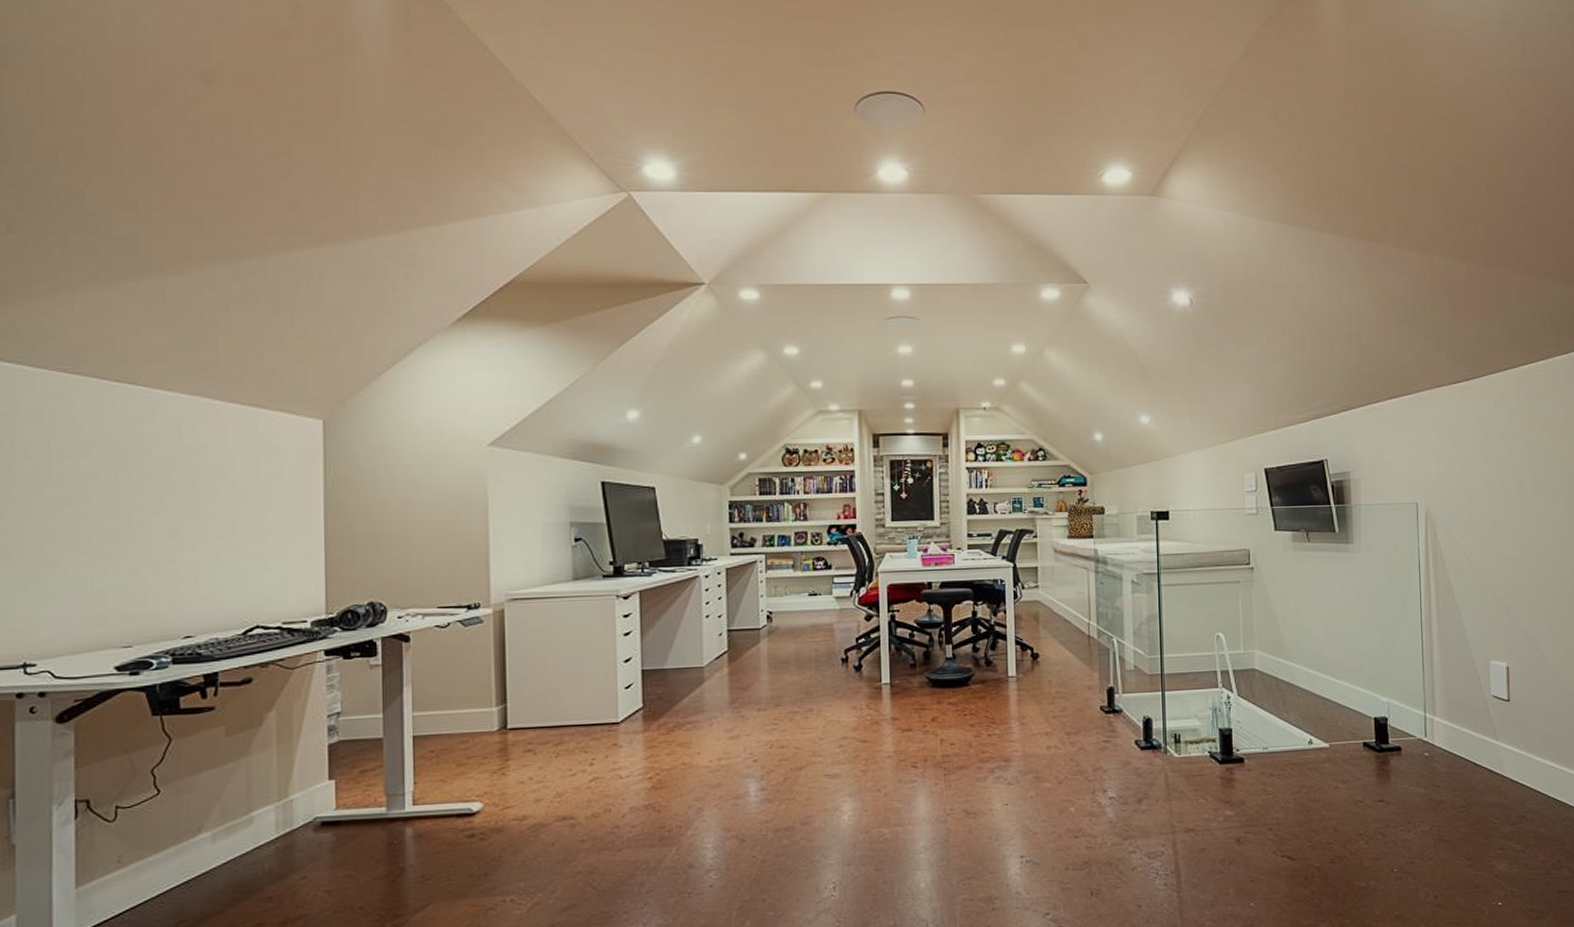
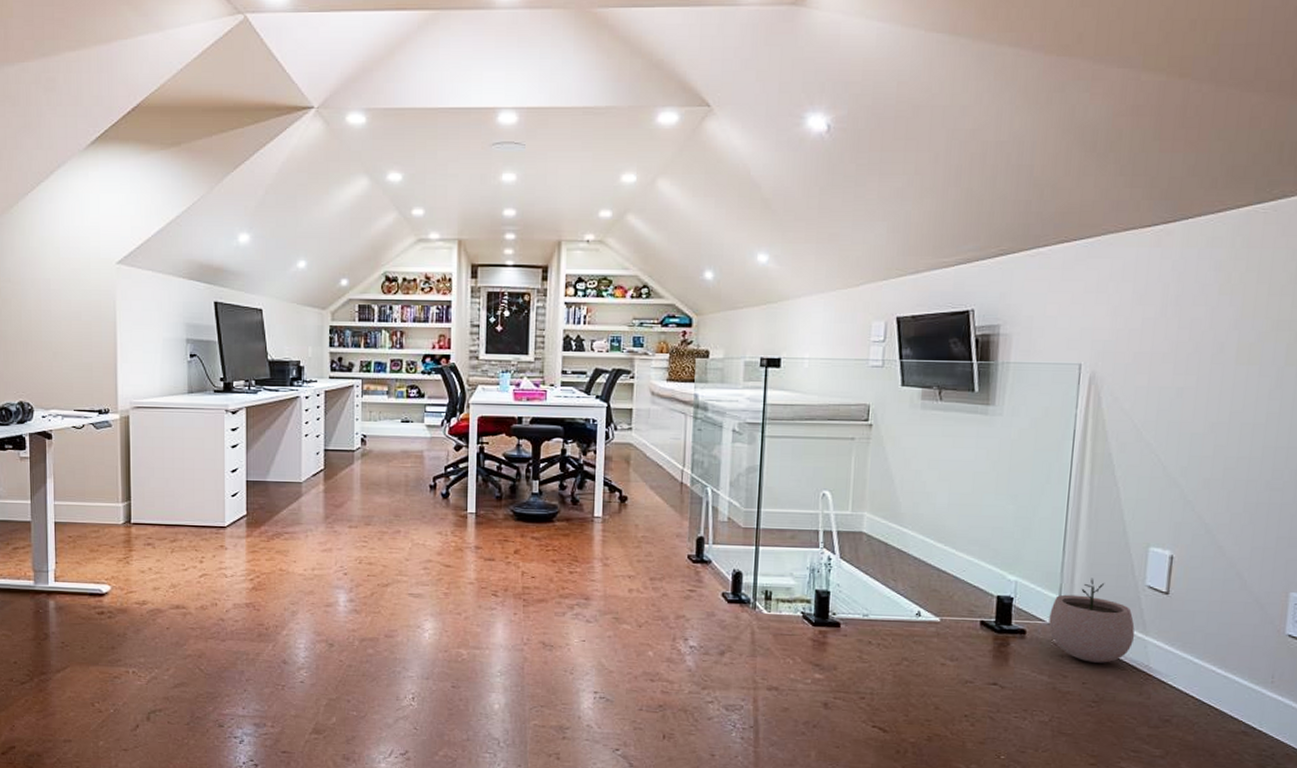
plant pot: none [1419,693,1489,771] -> present [1048,578,1135,663]

